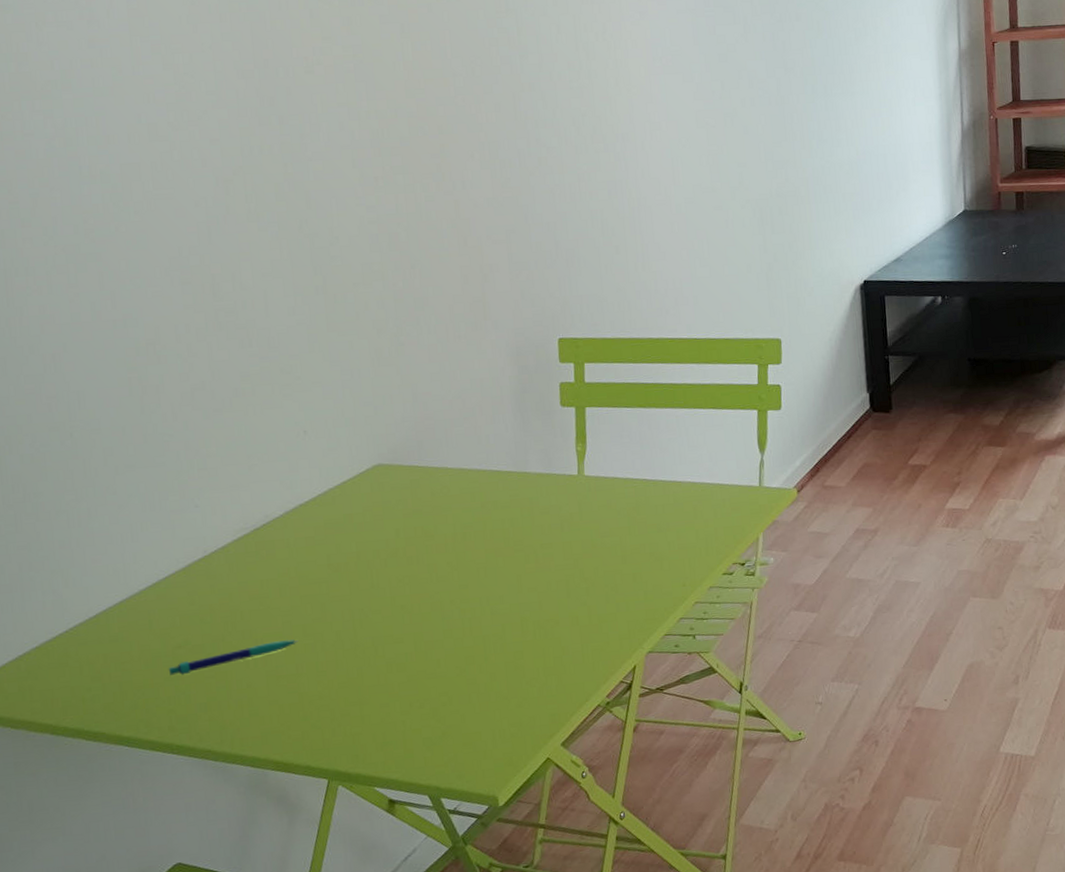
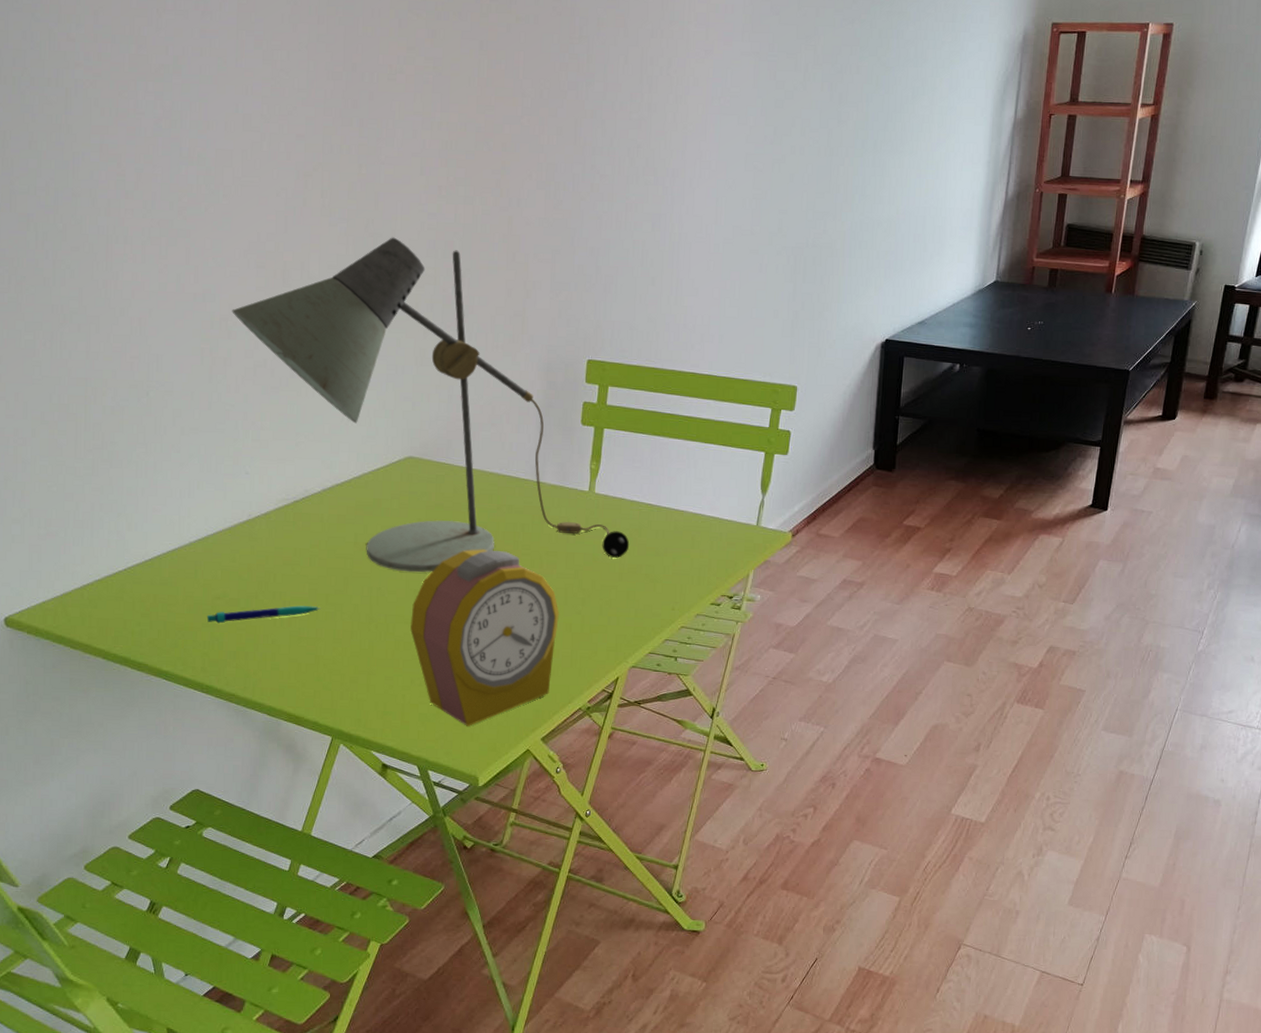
desk lamp: none [158,235,629,588] -> present [232,237,630,573]
alarm clock: none [401,550,564,744] -> present [410,549,560,726]

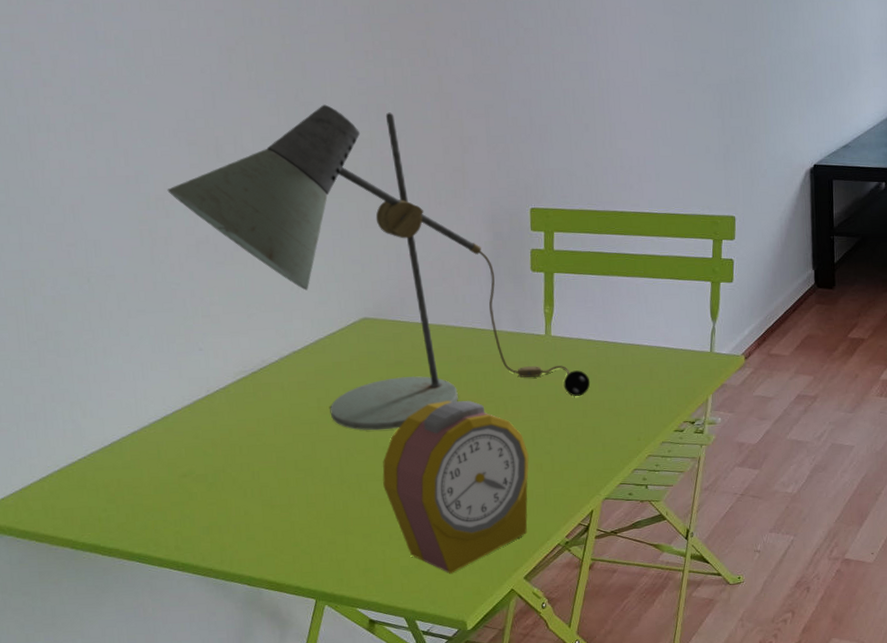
pen: present [206,605,321,624] -> none [174,474,291,501]

